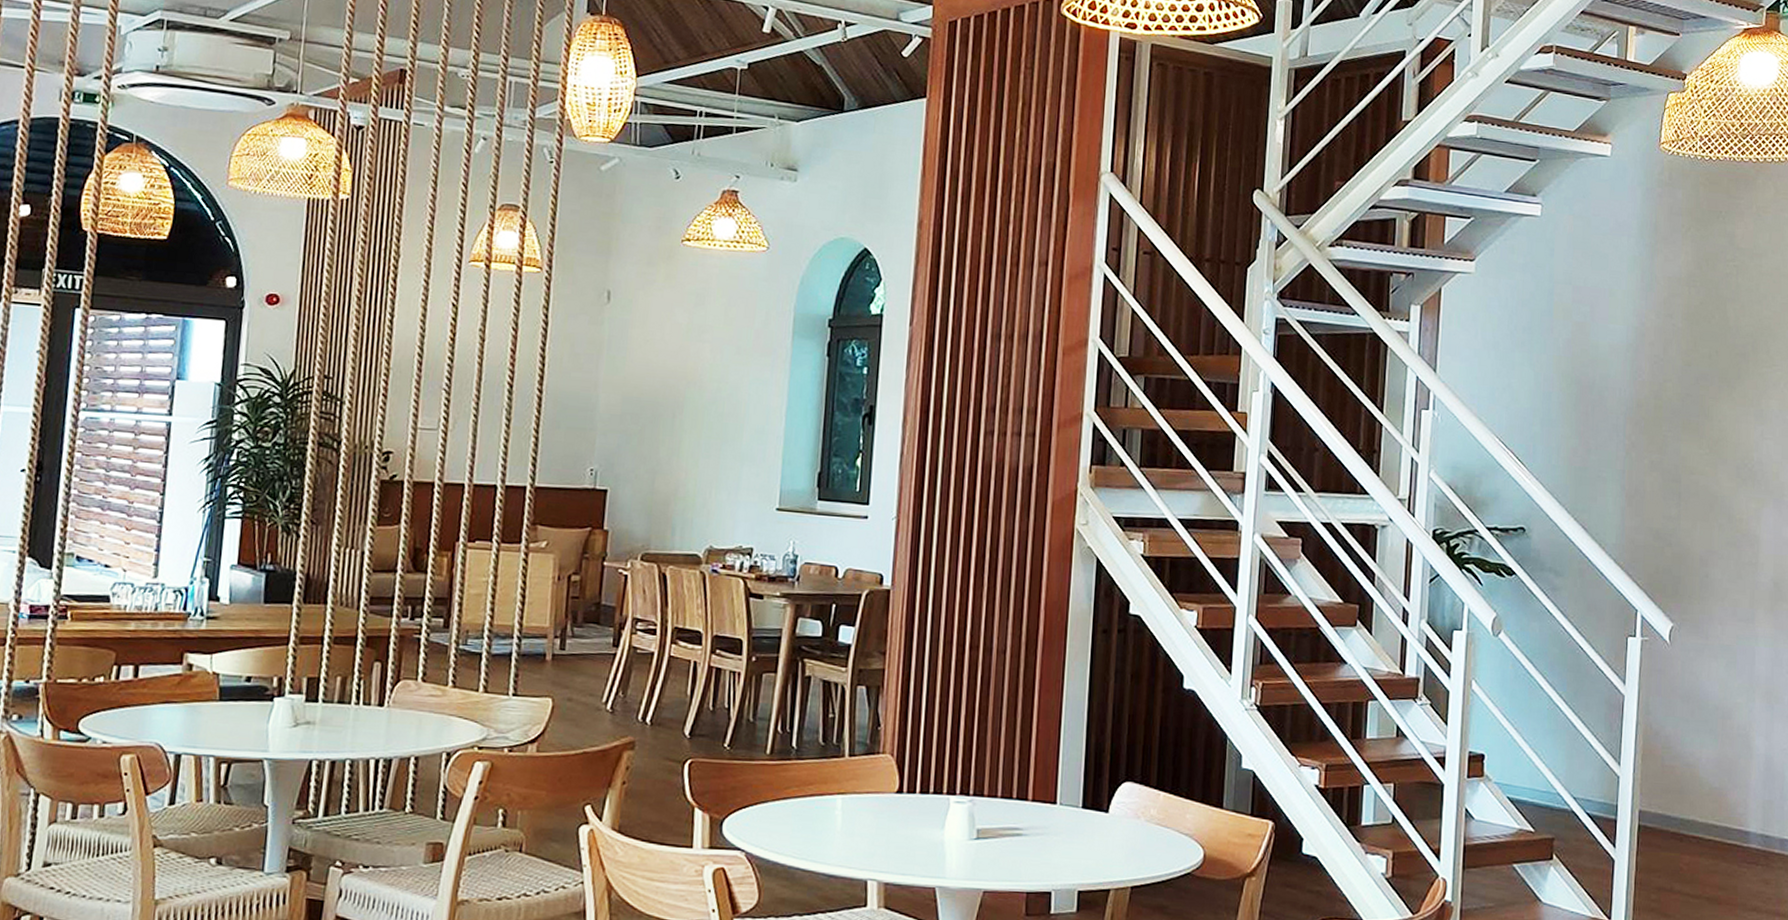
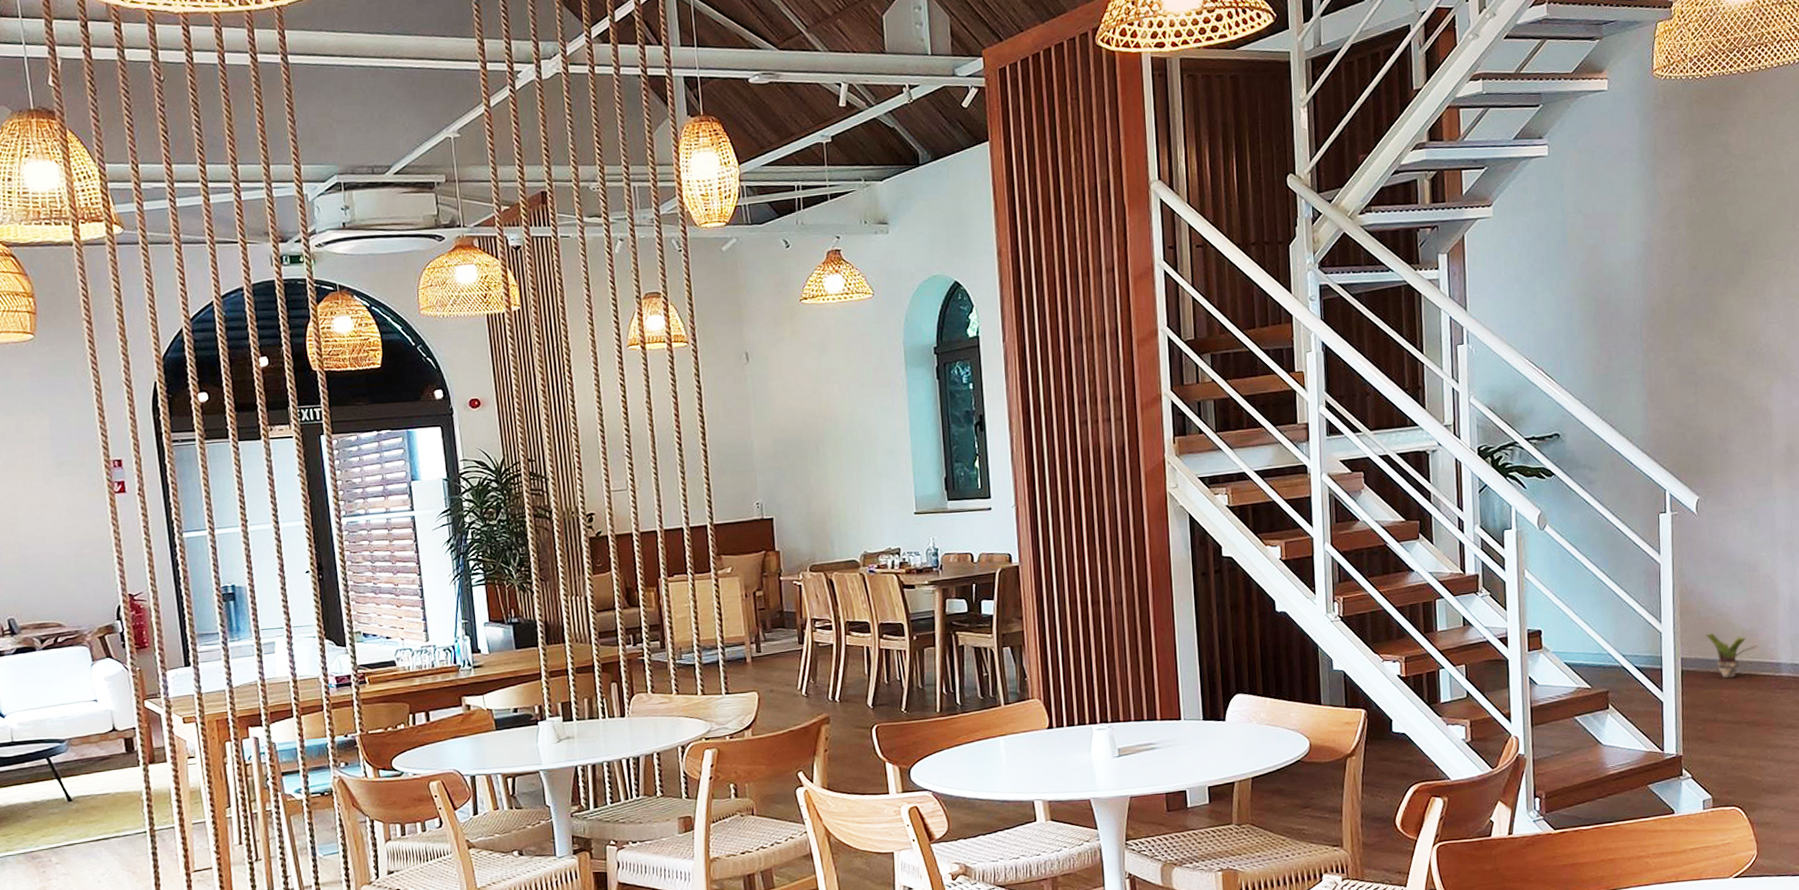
potted plant: none [1668,785,1725,843] -> present [1705,633,1758,679]

